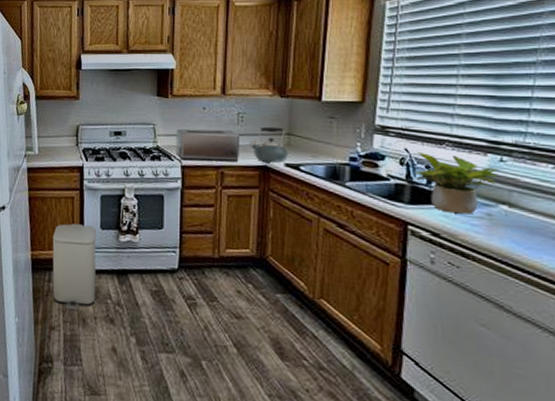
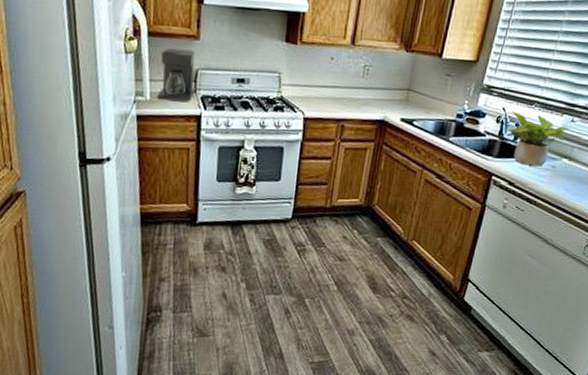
coffee maker: none [44,108,77,155] -> present [157,48,196,102]
pedal bin: present [52,223,97,311] -> none [163,176,212,262]
toaster: present [176,128,240,162] -> none [299,78,364,116]
kettle: present [249,126,288,164] -> none [371,81,406,119]

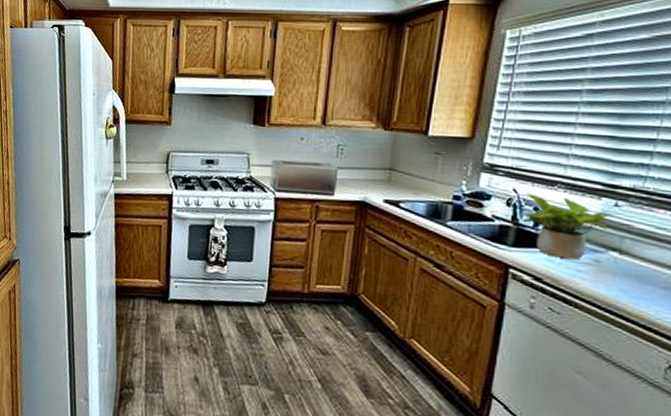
coffee maker: present [157,48,196,102] -> none [133,133,167,182]
toaster: none [299,78,364,116] -> present [269,159,339,197]

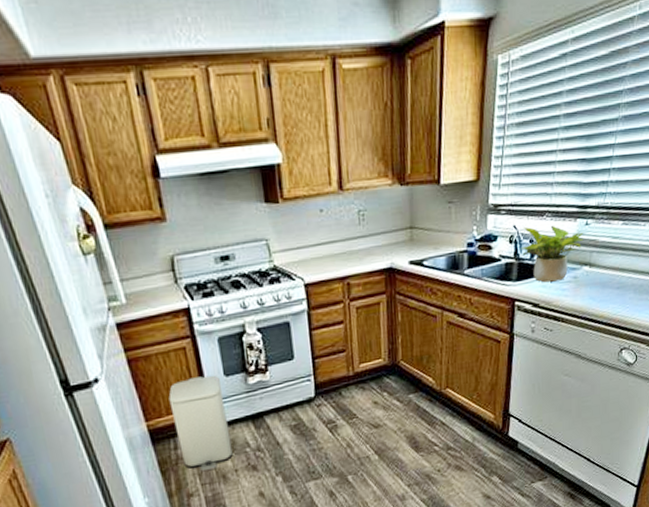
pedal bin: none [136,252,183,339] -> present [168,375,233,472]
toaster: present [269,159,339,197] -> none [293,232,364,278]

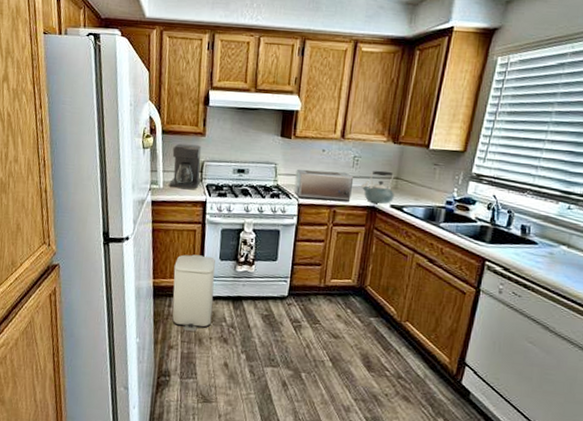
coffee maker: none [125,235,176,301] -> present [169,143,202,190]
toaster: none [293,232,364,278] -> present [294,169,354,202]
kettle: none [373,221,412,264] -> present [361,170,395,205]
potted plant: present [520,225,584,283] -> none [497,199,565,253]

